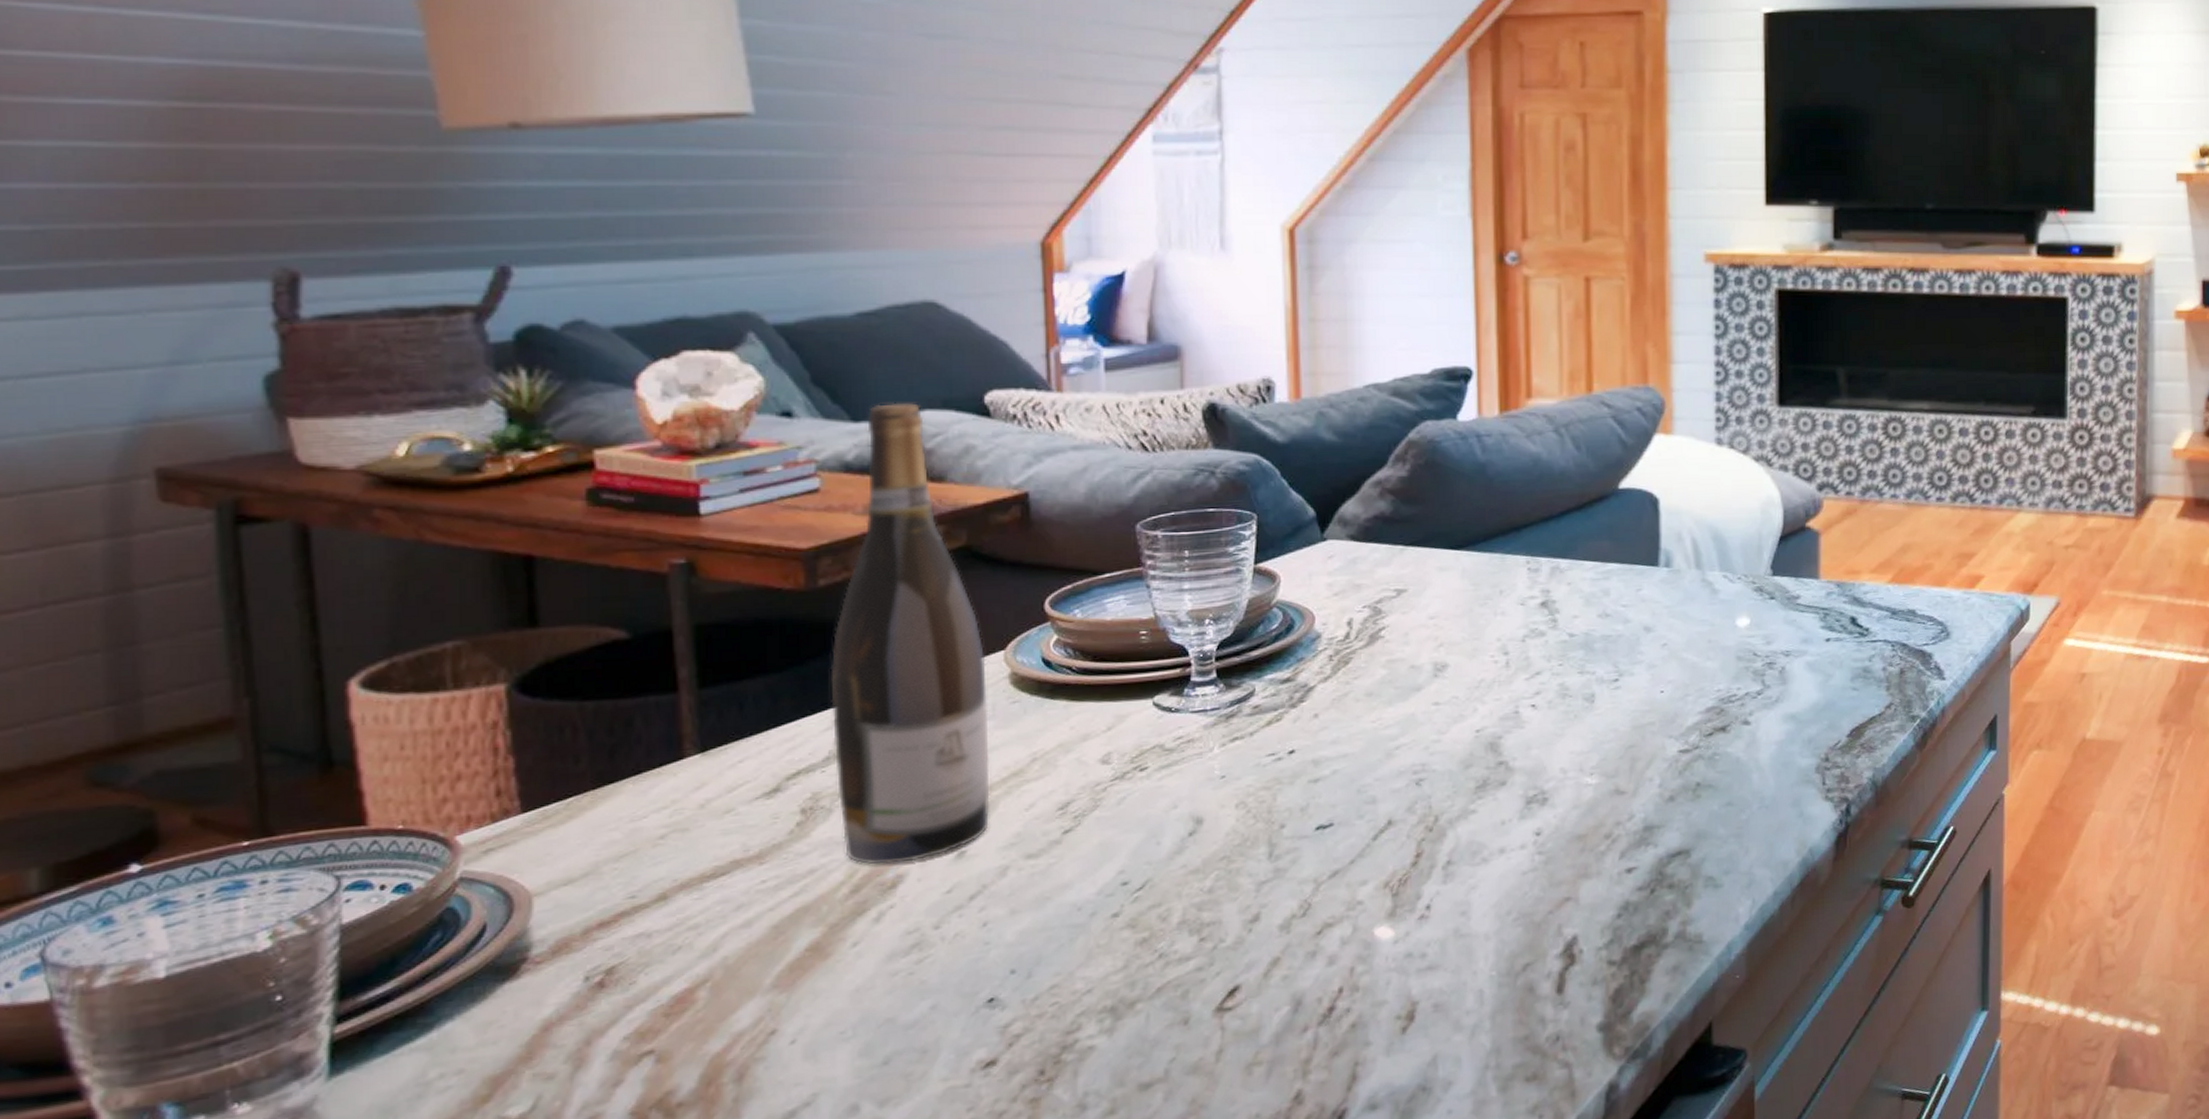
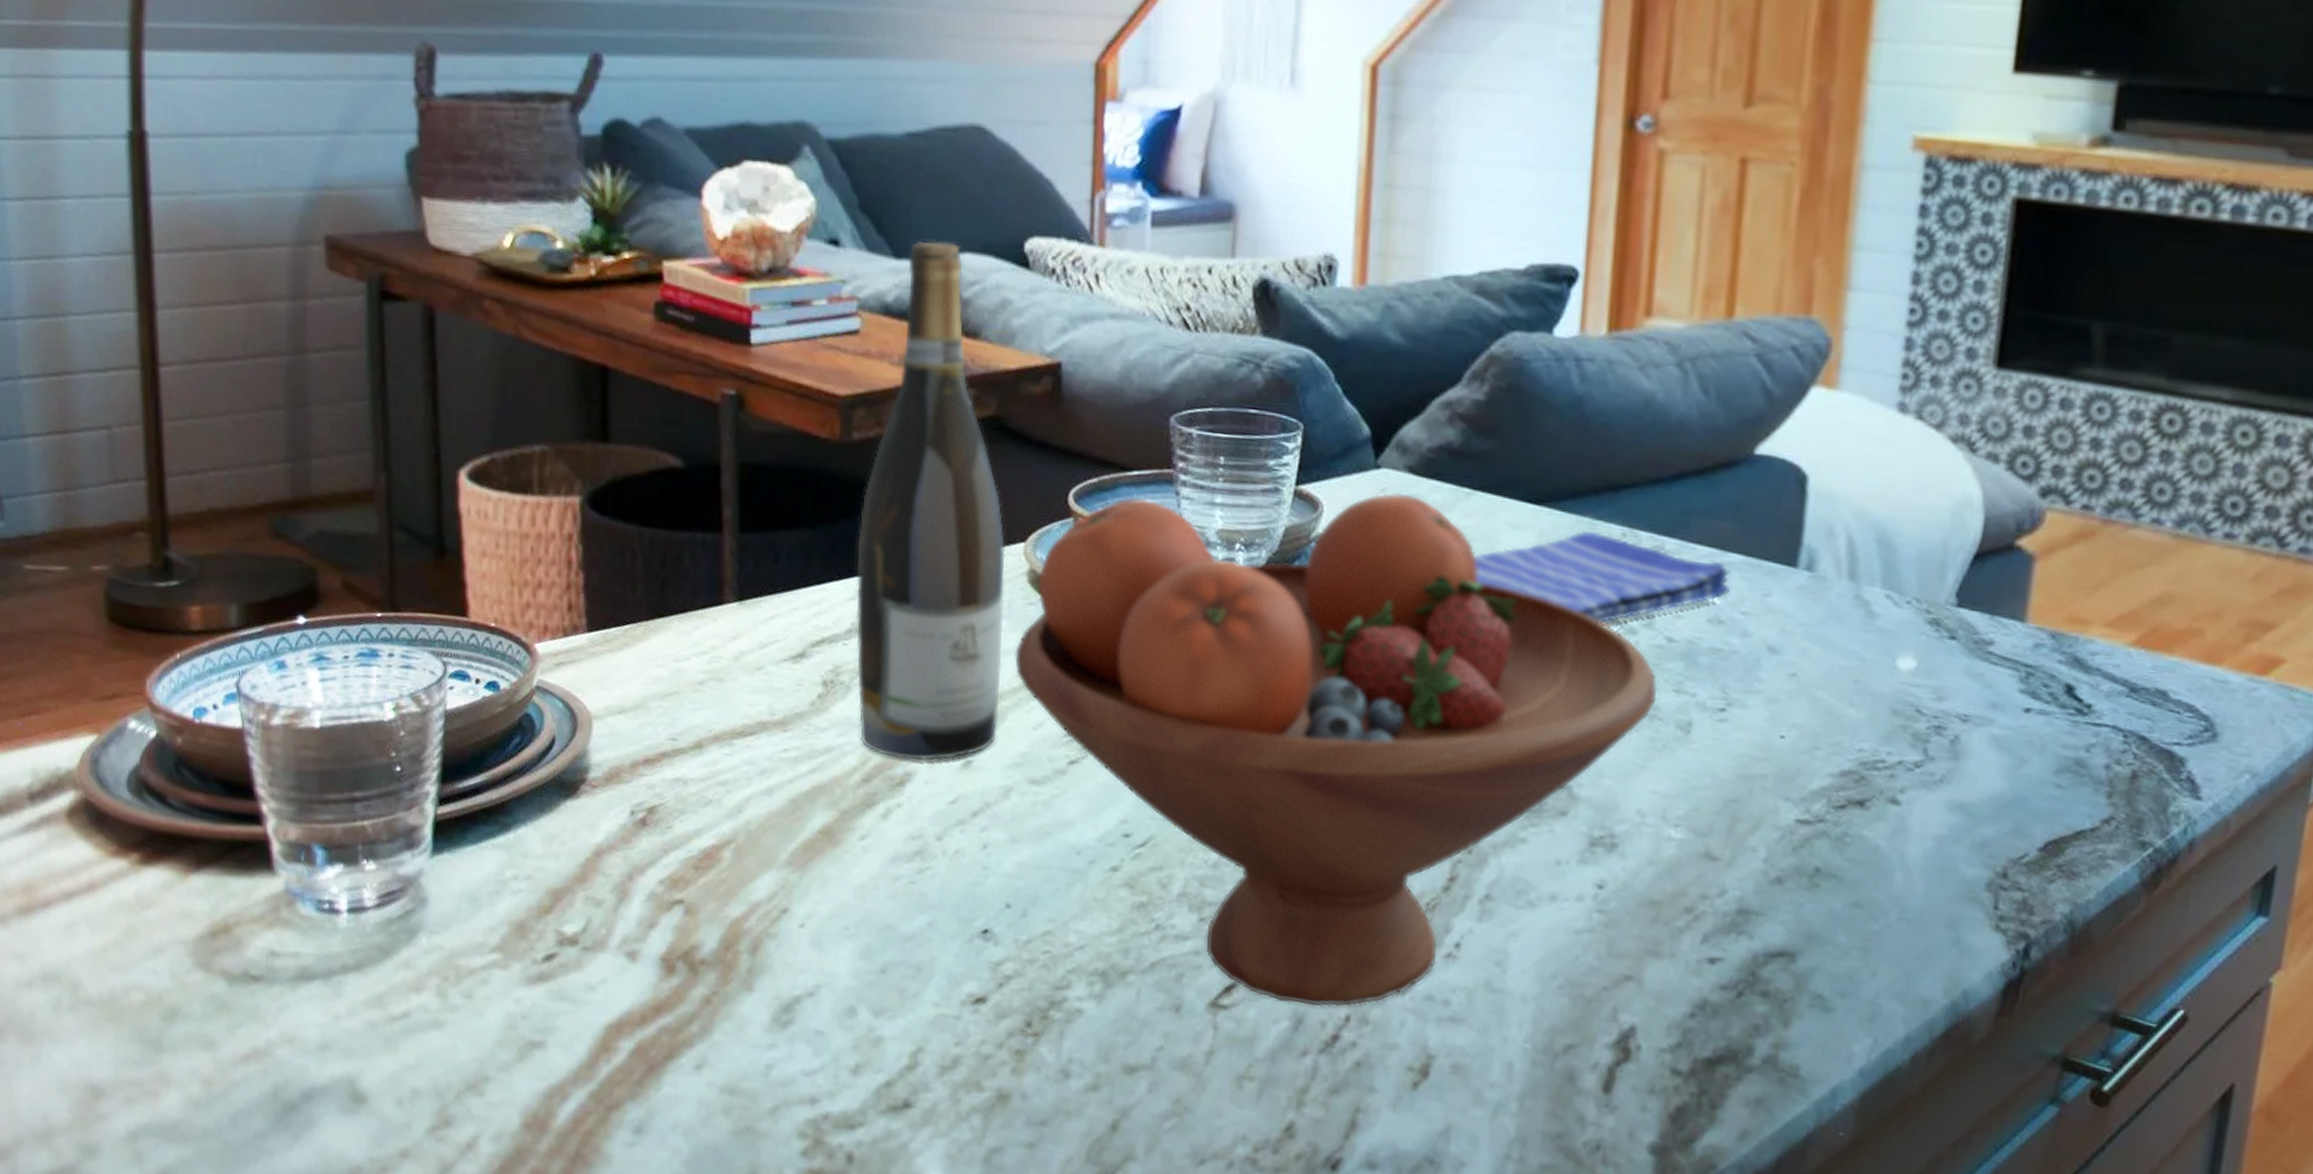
fruit bowl: none [1002,557,1566,991] -> present [1015,492,1658,1007]
dish towel: none [1411,563,1612,632] -> present [1474,530,1730,625]

